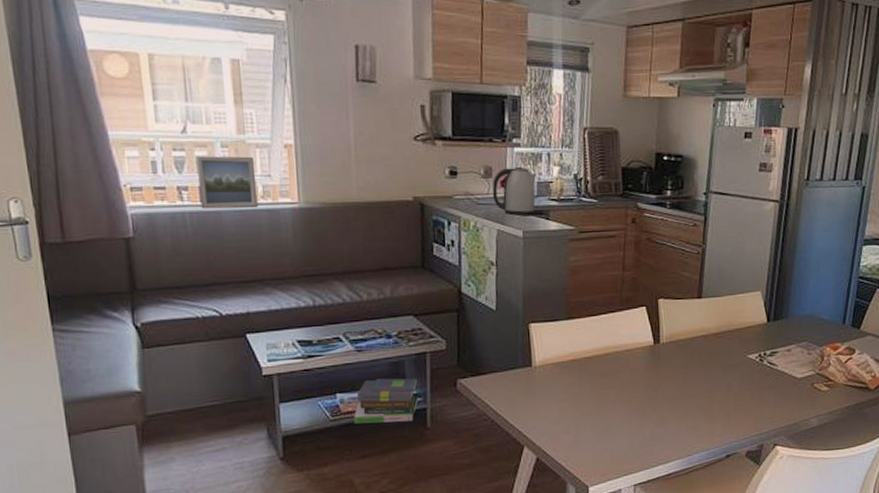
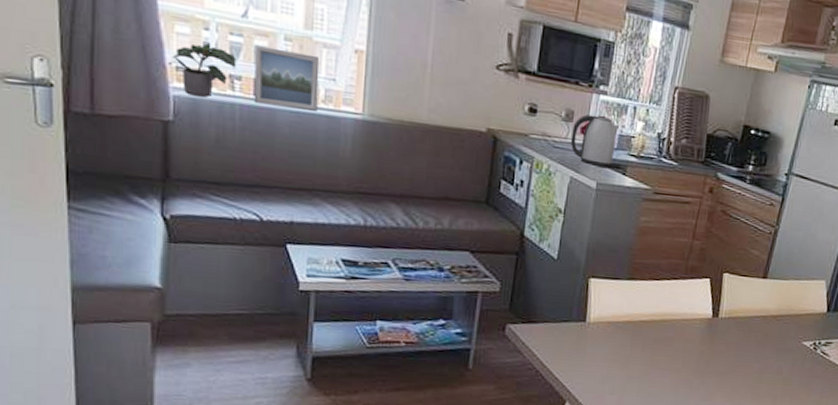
potted plant: none [125,161,182,213] -> present [171,42,237,99]
books: present [353,378,419,425] -> none [391,310,465,361]

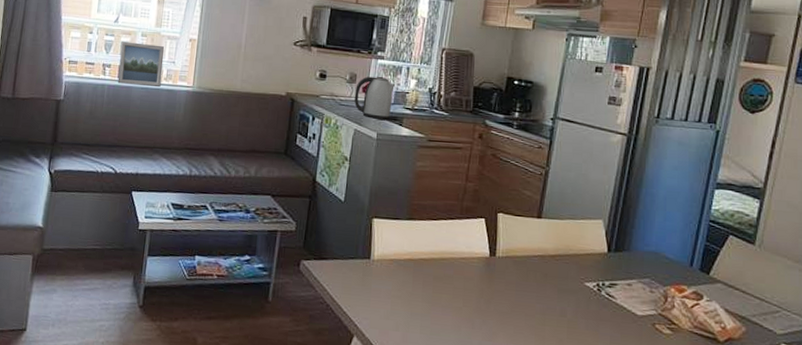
potted plant: present [171,42,237,99] -> none [66,42,108,82]

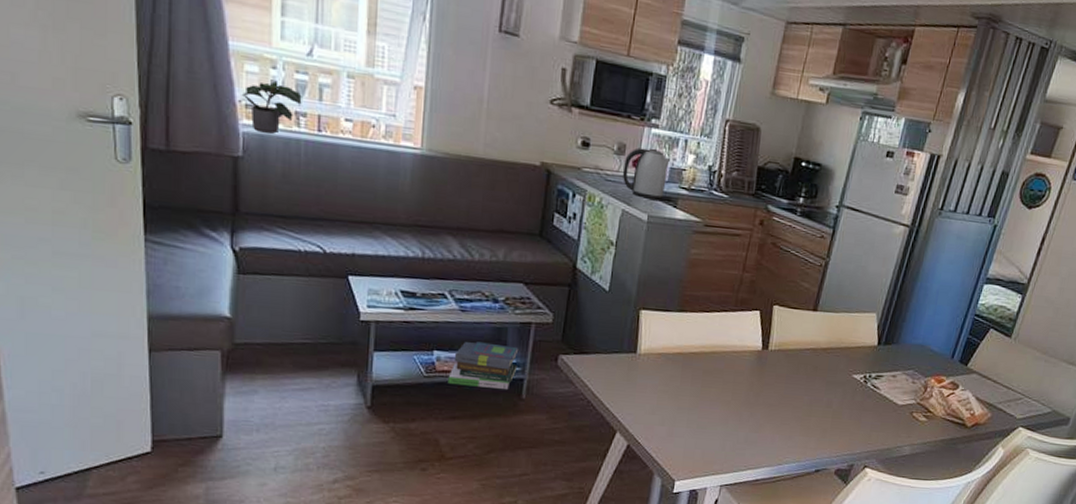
potted plant: none [66,42,108,82] -> present [241,80,302,135]
picture frame: present [117,41,165,88] -> none [318,83,381,148]
books: none [206,247,267,293] -> present [448,341,519,391]

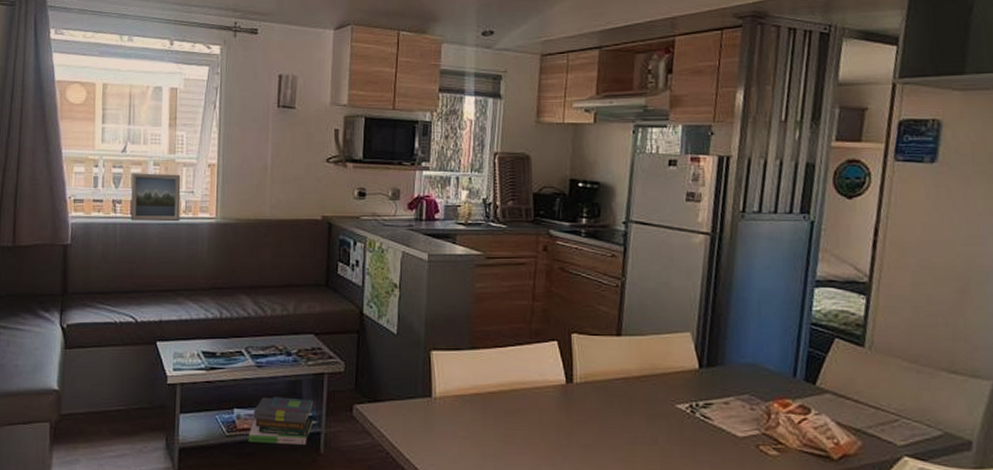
potted plant: present [241,80,302,135] -> none [71,176,118,223]
picture frame: none [318,83,381,148] -> present [130,173,181,222]
kettle: present [622,147,671,202] -> none [399,189,445,240]

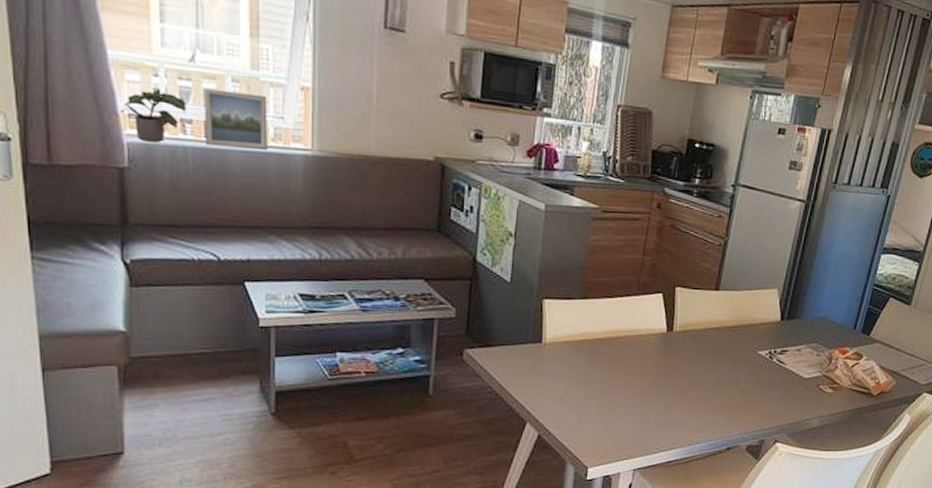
potted plant: none [71,176,118,223] -> present [123,88,187,144]
books: present [248,396,314,446] -> none [353,341,423,388]

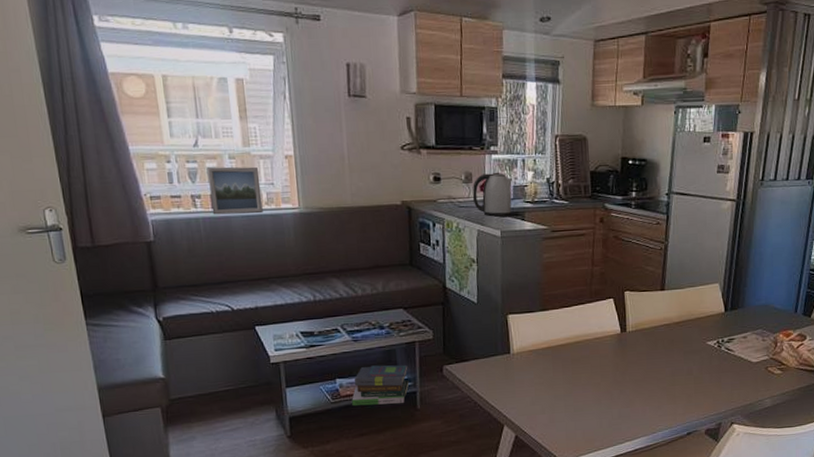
potted plant: present [123,88,187,144] -> none [145,172,195,219]
books: none [353,341,423,388] -> present [351,364,410,406]
kettle: none [517,137,565,190] -> present [472,172,513,218]

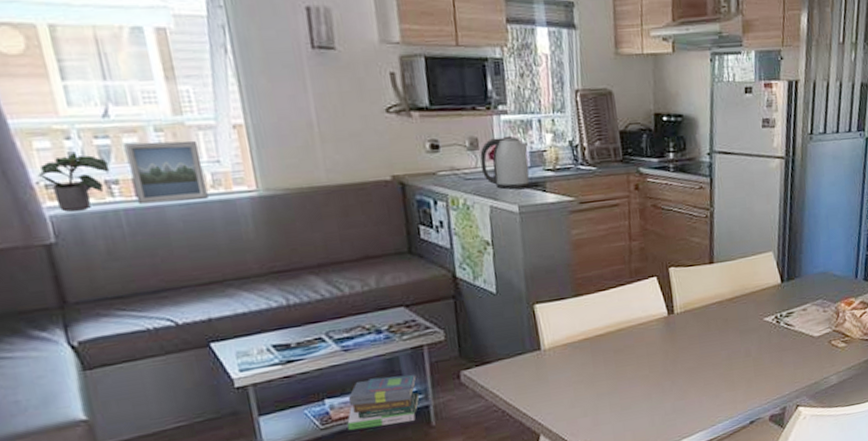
potted plant: none [145,172,195,219] -> present [37,151,110,213]

